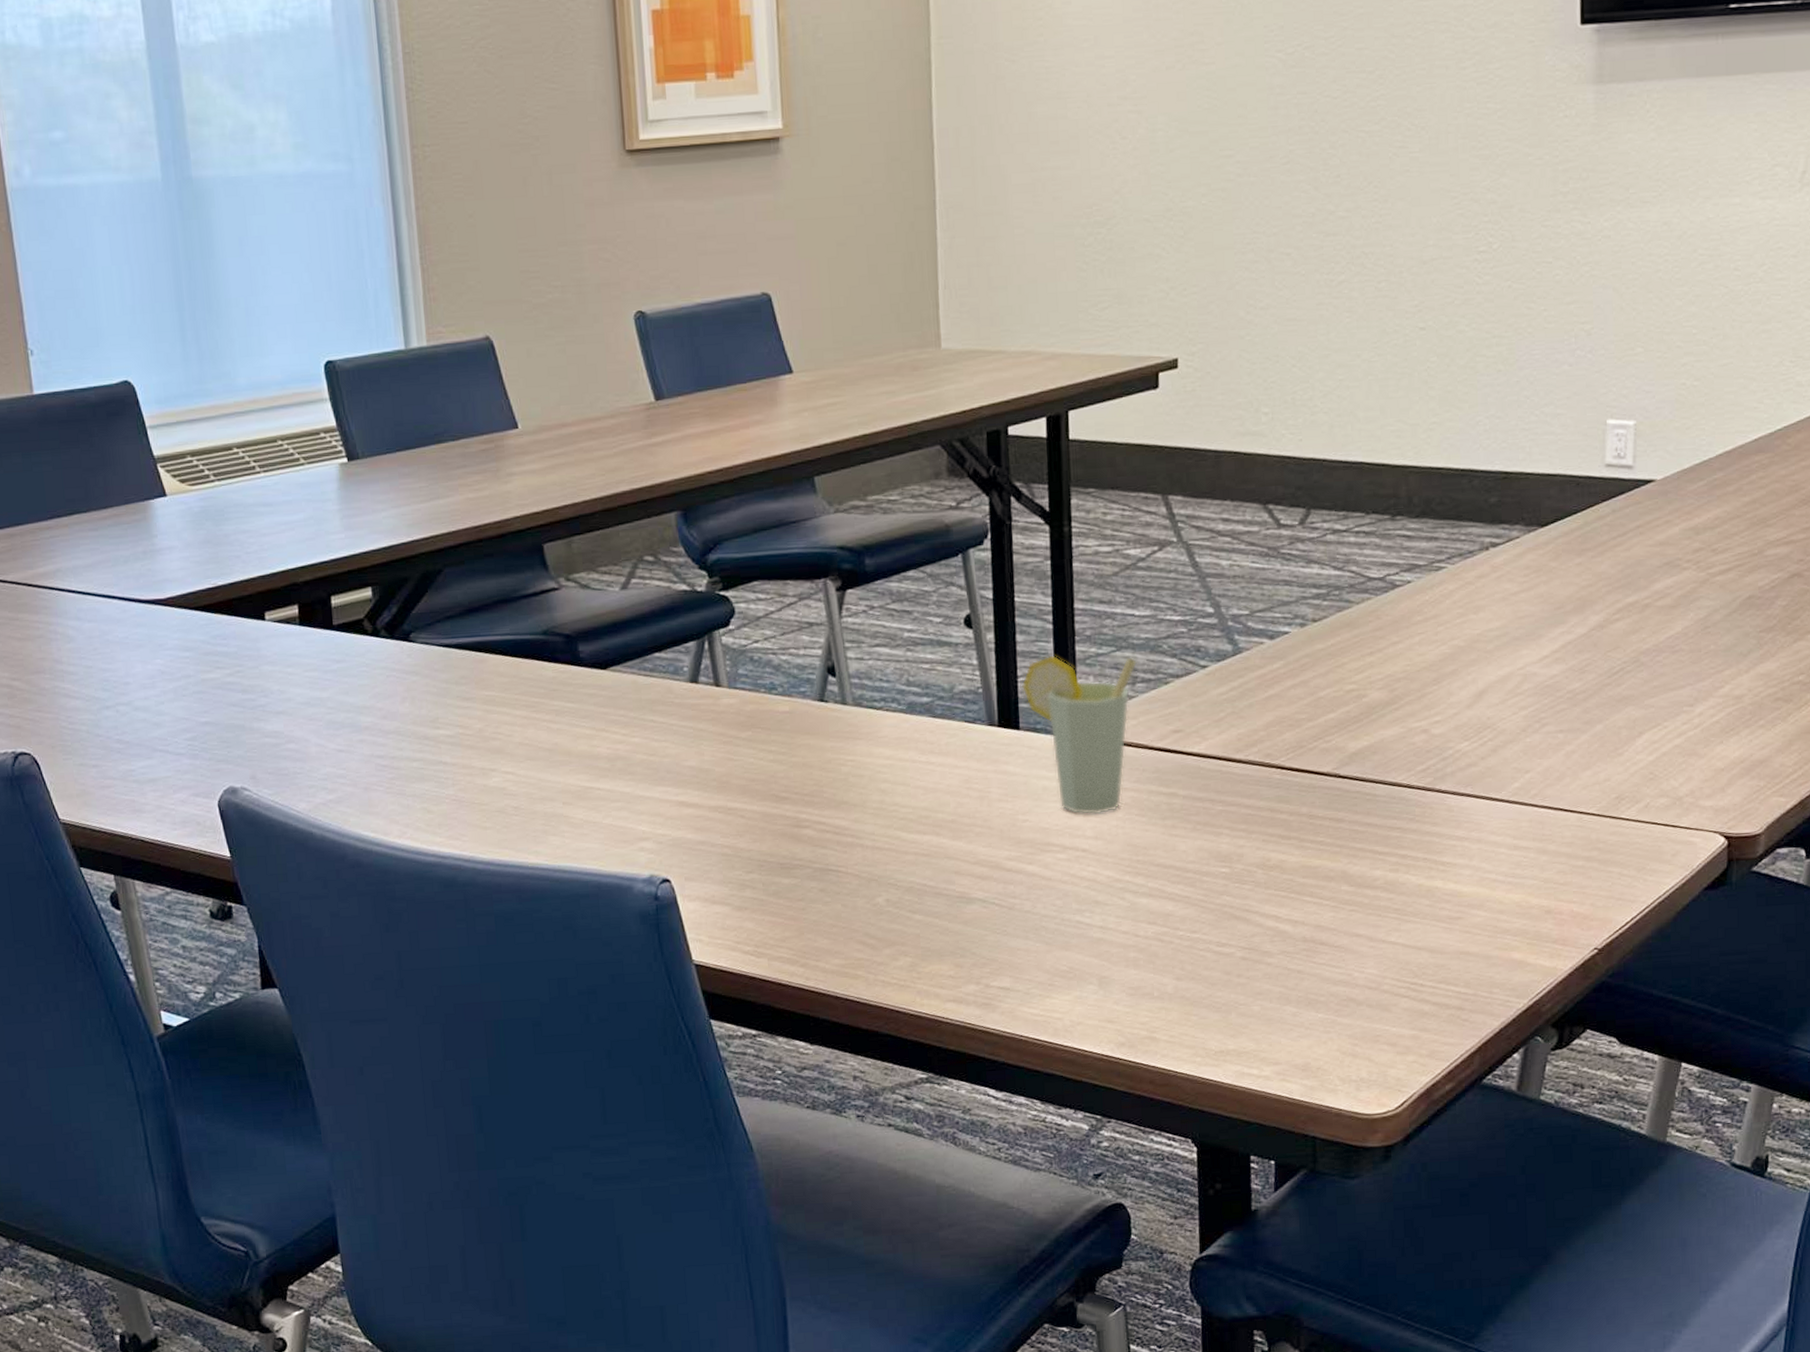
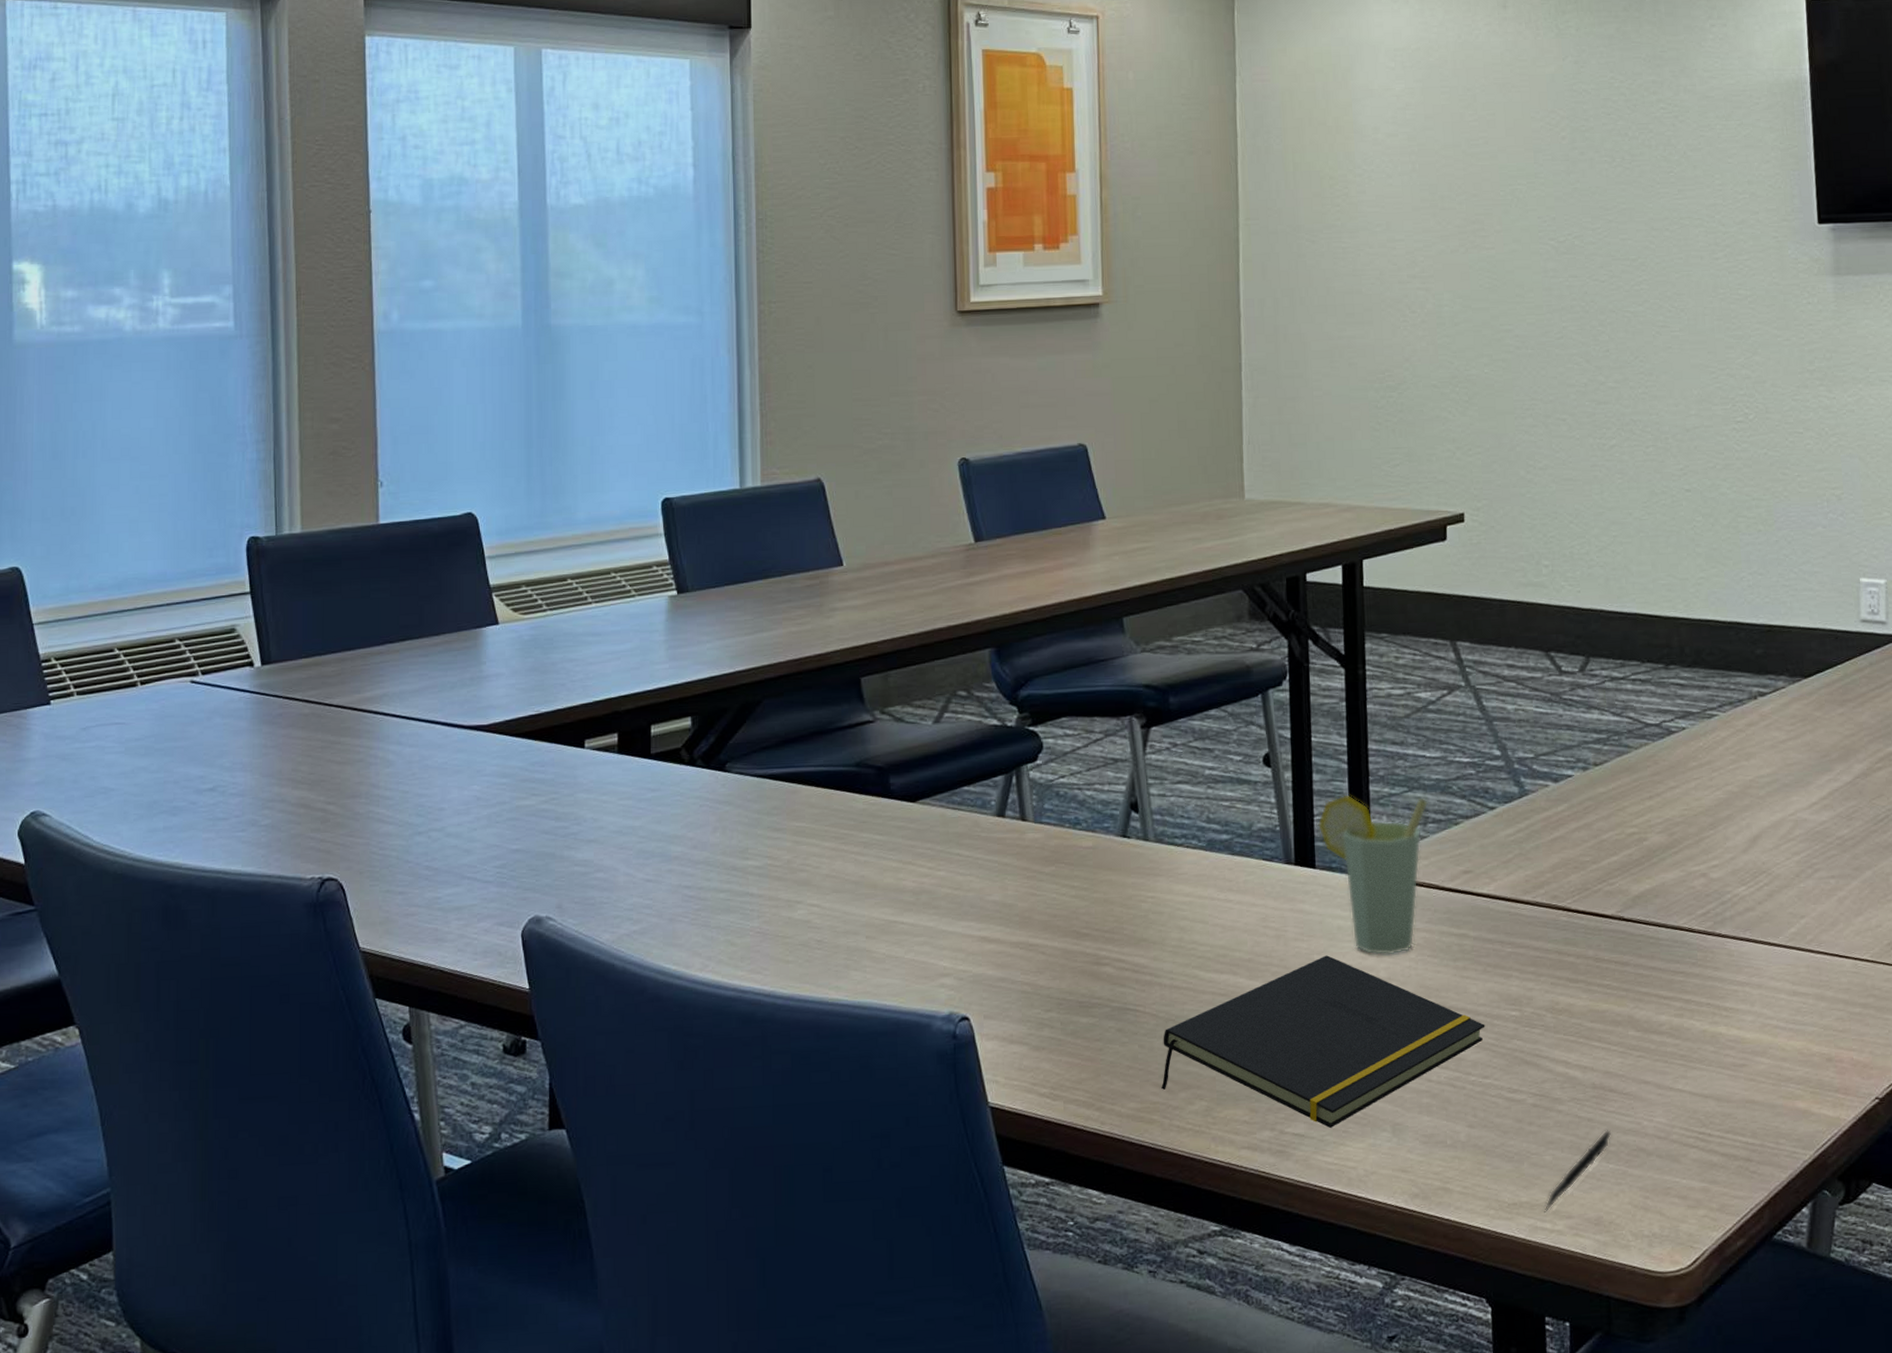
notepad: none [865,815,1194,981] -> present [1161,955,1485,1128]
pen: none [1251,981,1322,1059] -> present [1544,1130,1612,1213]

